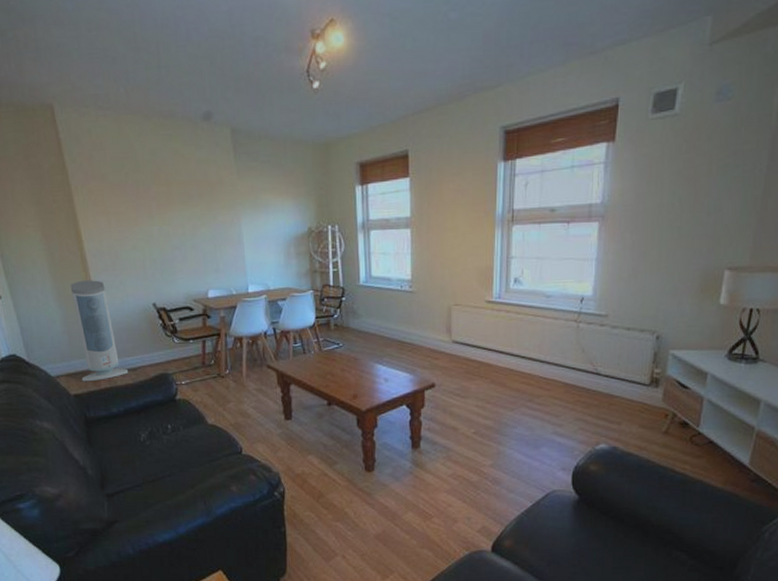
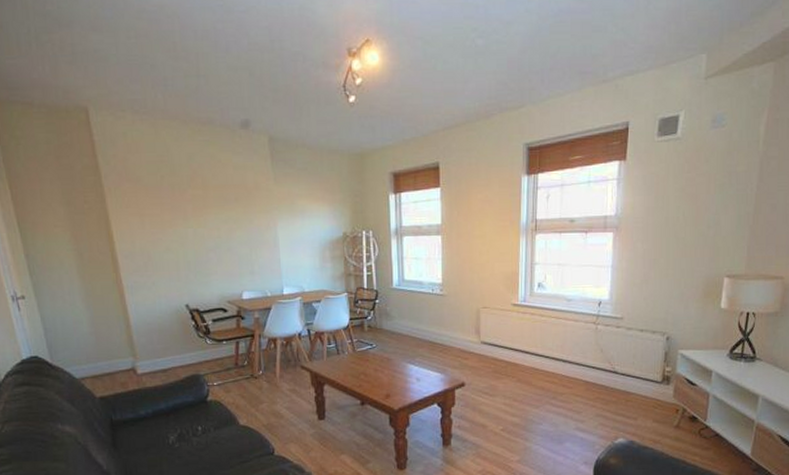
air purifier: present [70,280,129,382] -> none [99,281,159,384]

